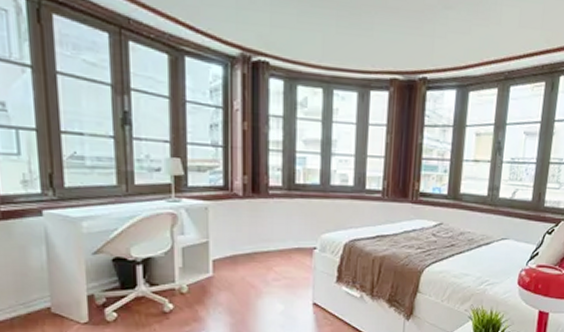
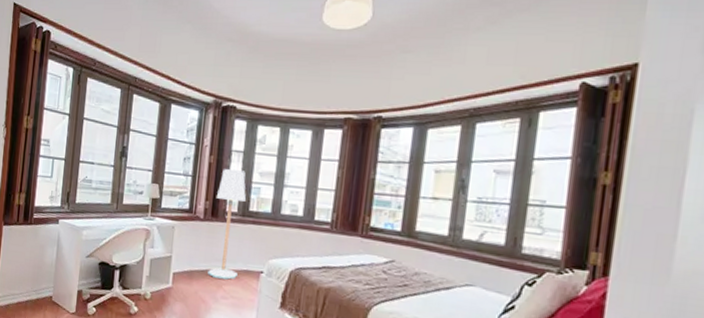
floor lamp: none [254,137,292,260] -> present [208,169,247,280]

